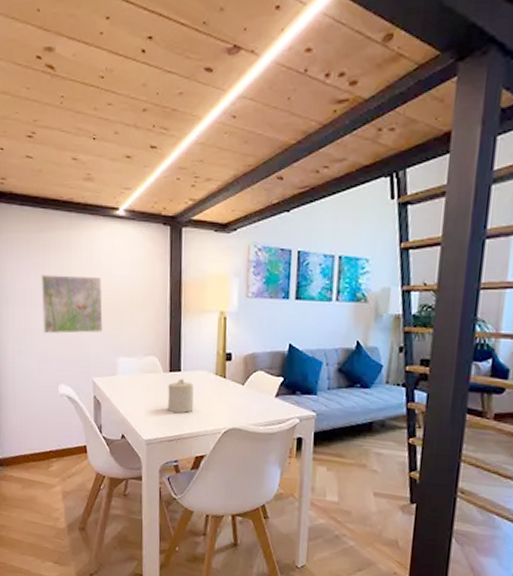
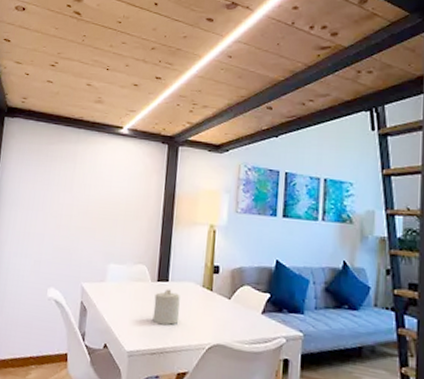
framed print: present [41,274,103,334] -> none [40,182,101,239]

